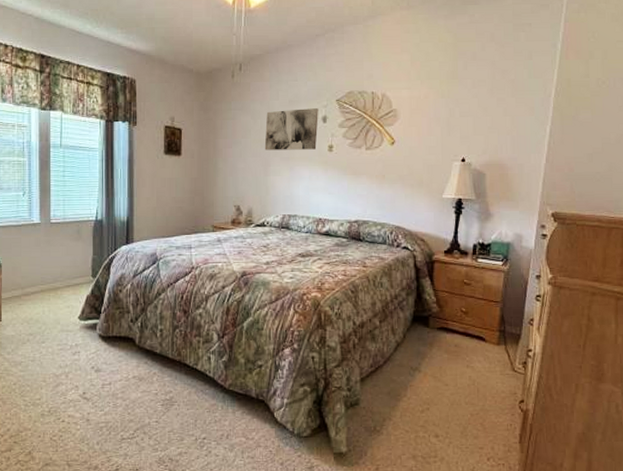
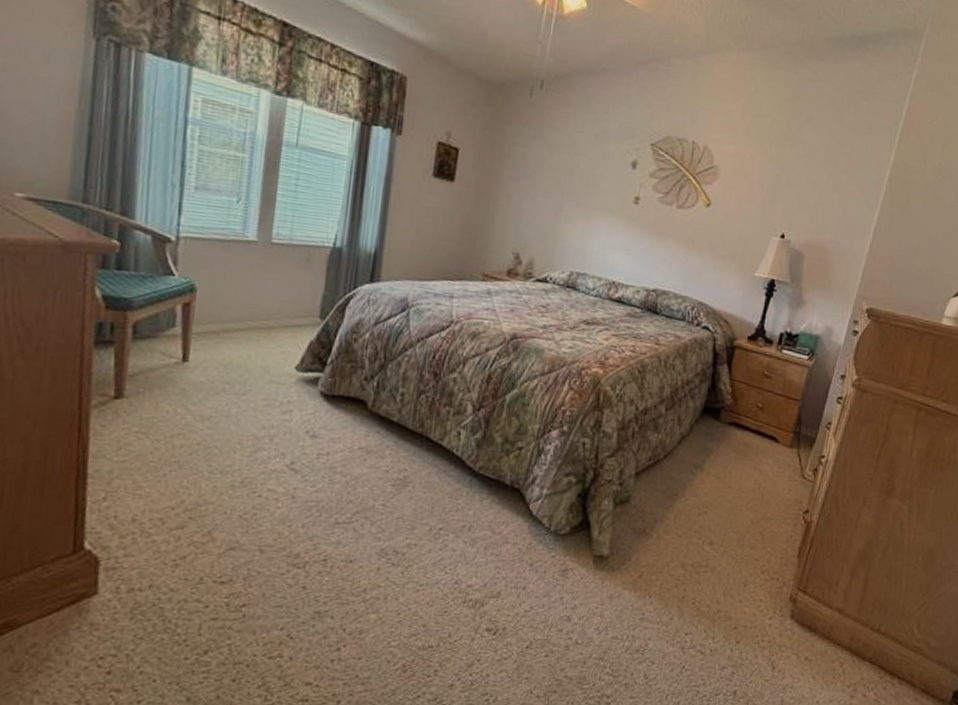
wall art: present [264,108,319,150] -> none [558,144,629,199]

